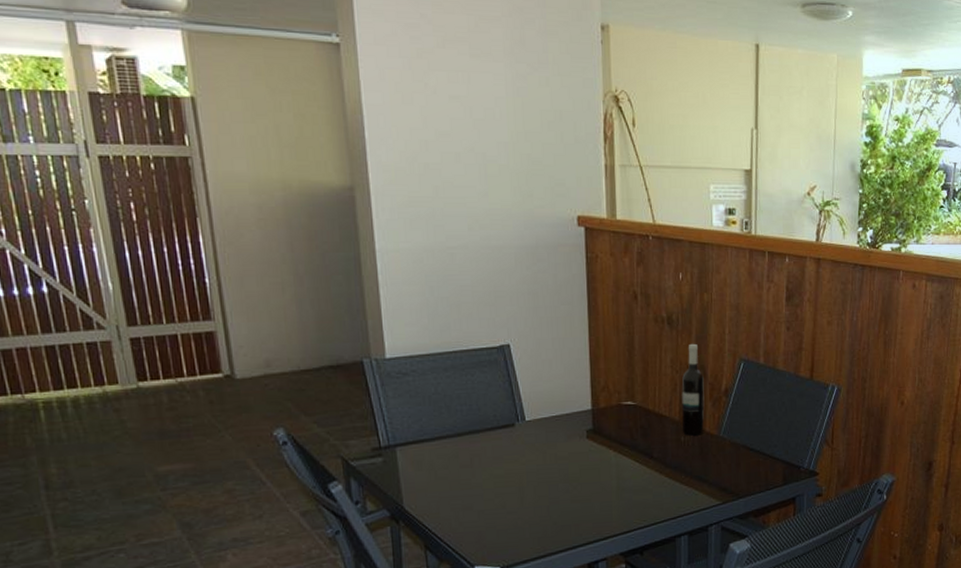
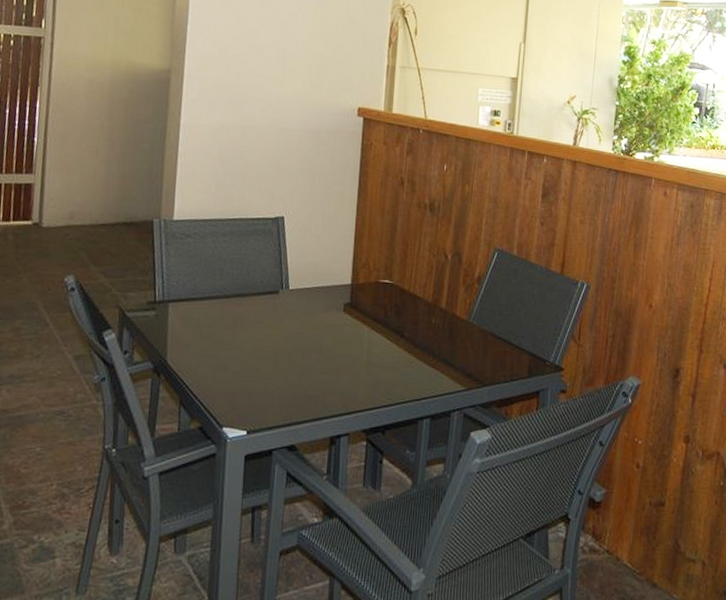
wine bottle: present [682,343,705,436] -> none [434,230,459,319]

